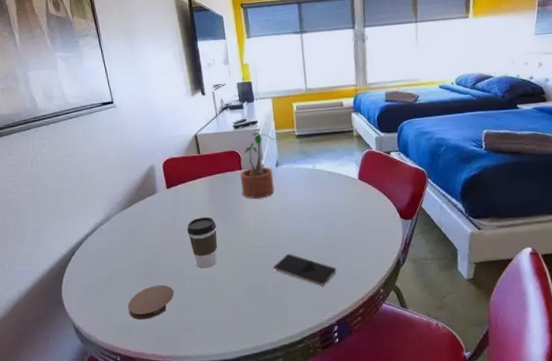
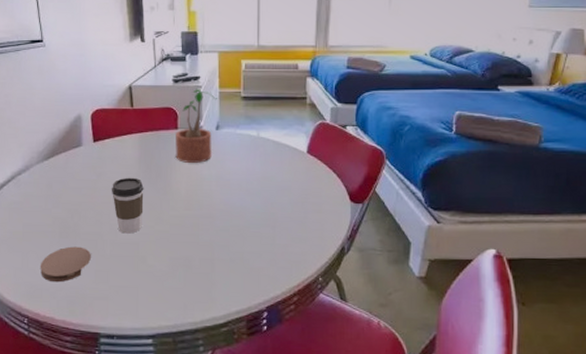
smartphone: present [273,253,337,286] -> none [202,227,273,266]

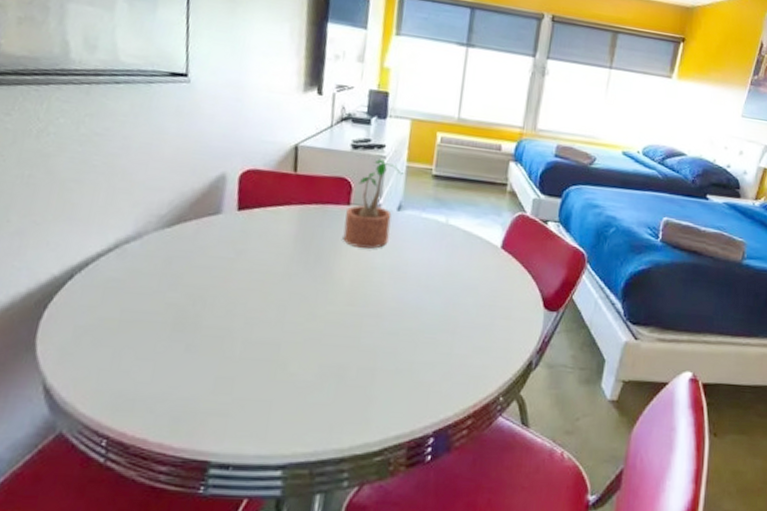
coaster: present [39,246,91,283] -> none [136,343,213,392]
coffee cup: present [111,177,144,234] -> none [252,258,297,331]

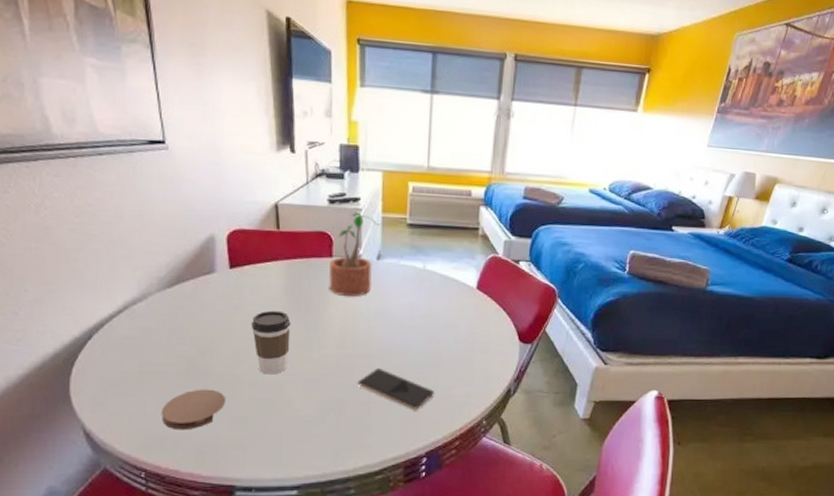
coaster: none [136,343,213,392] -> present [160,389,225,431]
coffee cup: none [252,258,297,331] -> present [250,310,291,375]
smartphone: none [363,329,449,380] -> present [357,367,435,410]

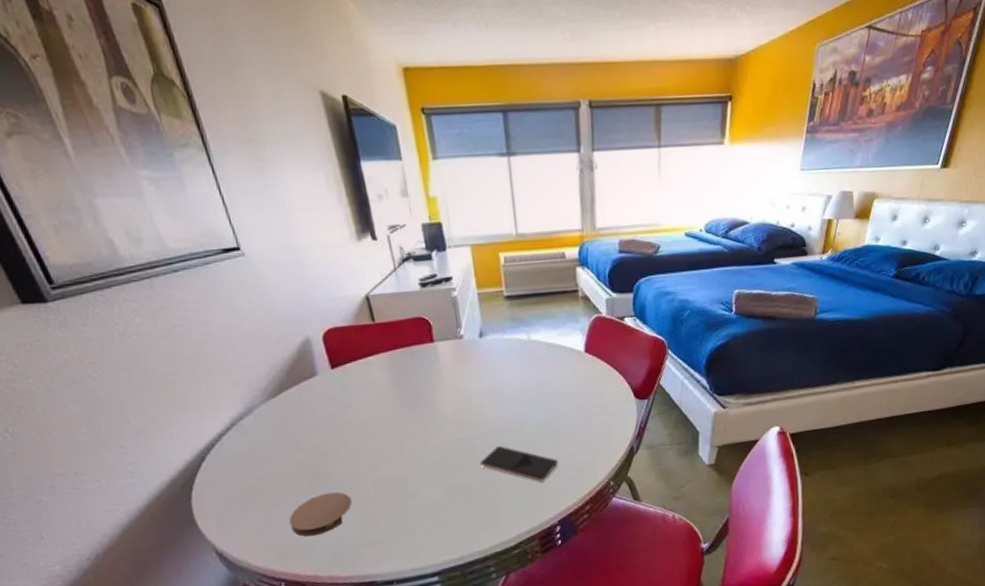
coffee cup: present [250,310,291,375] -> none [362,403,408,469]
potted plant: present [329,212,379,296] -> none [432,292,478,380]

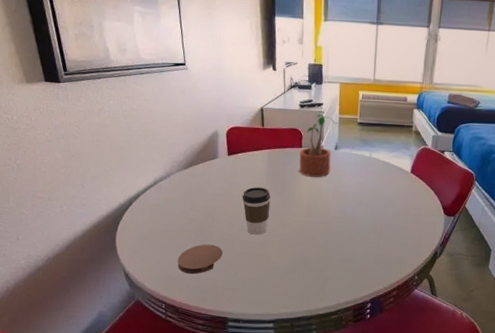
coffee cup: none [362,403,408,469] -> present [242,187,271,235]
potted plant: none [432,292,478,380] -> present [299,114,337,177]
smartphone: present [479,445,559,482] -> none [319,232,378,265]

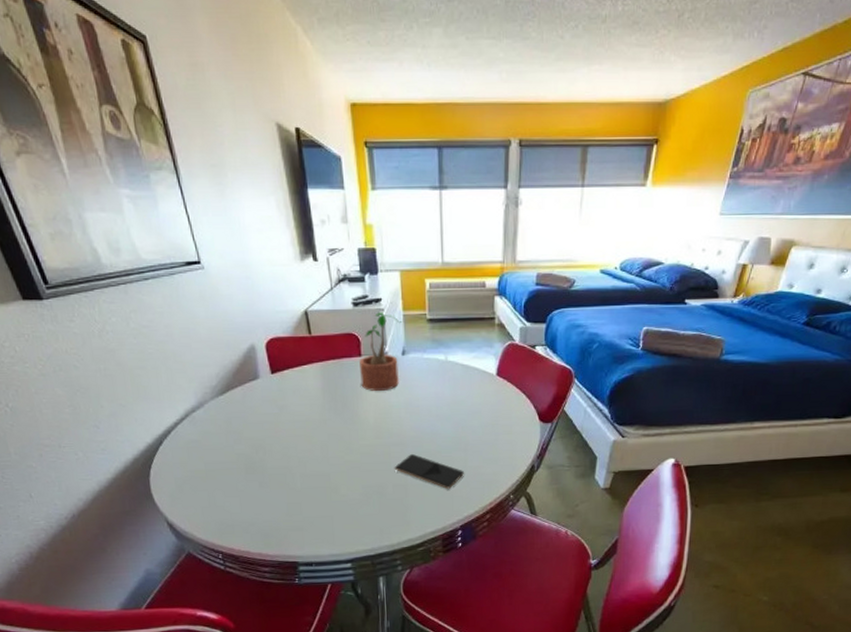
coaster: present [177,244,223,275] -> none [228,481,281,518]
coffee cup: present [242,187,271,235] -> none [295,408,332,466]
smartphone: none [319,232,378,265] -> present [394,453,465,489]

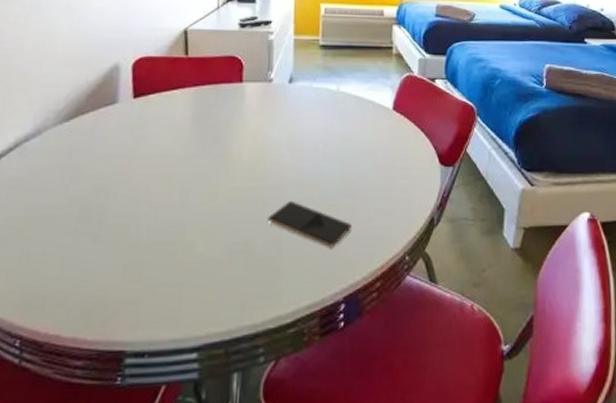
potted plant: present [360,312,401,391] -> none [238,35,291,123]

